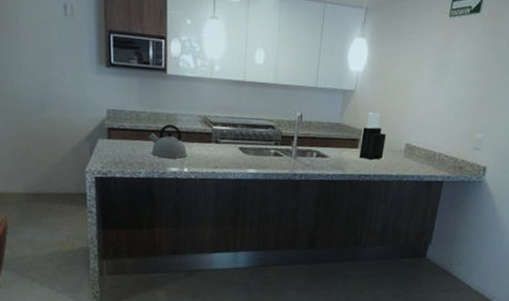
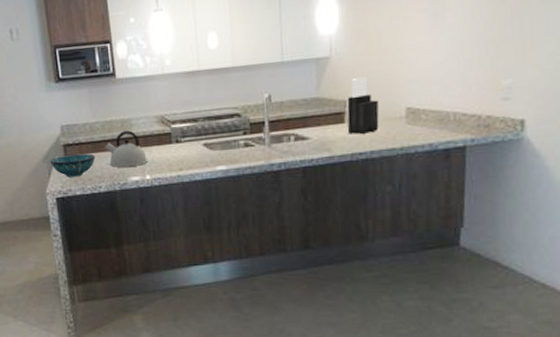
decorative bowl: none [92,138,138,161] -> present [50,153,95,179]

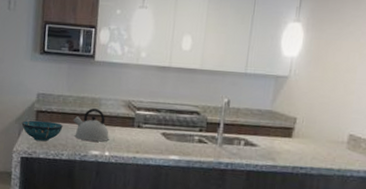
knife block: present [347,76,379,134] -> none [294,99,325,151]

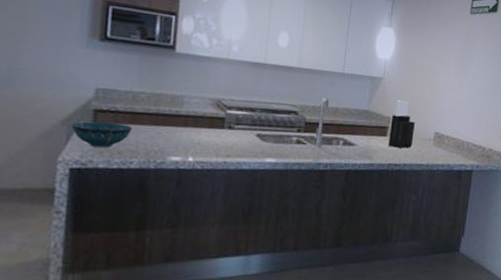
kettle: present [73,108,110,142] -> none [146,107,195,146]
knife block: none [294,99,325,151] -> present [389,100,415,149]

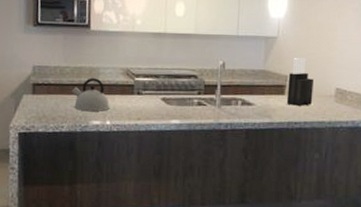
decorative bowl: present [71,121,132,149] -> none [17,94,61,116]
kettle: none [146,107,195,146] -> present [71,78,110,111]

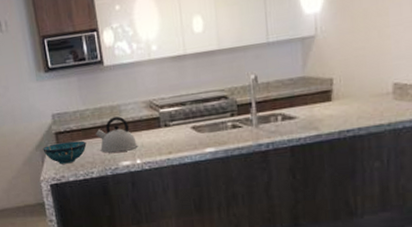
decorative bowl: none [17,94,61,116] -> present [43,140,87,165]
knife block: present [287,57,313,106] -> none [333,53,366,112]

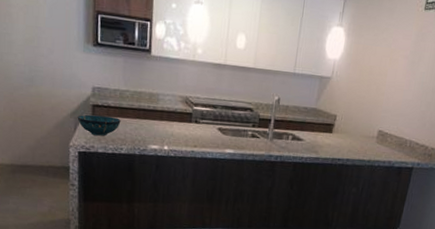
kettle: present [95,116,138,153] -> none [131,103,168,137]

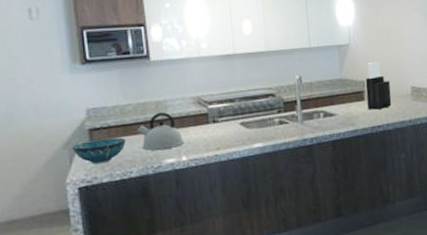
kettle: none [131,103,168,137] -> present [137,112,185,151]
knife block: none [333,99,360,145] -> present [365,61,392,110]

